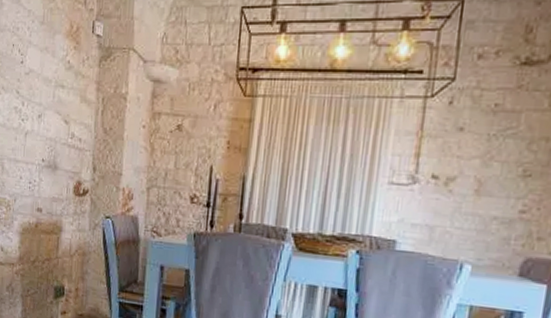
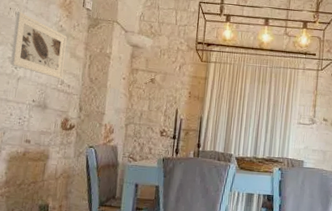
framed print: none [17,47,76,132] -> present [10,11,67,79]

